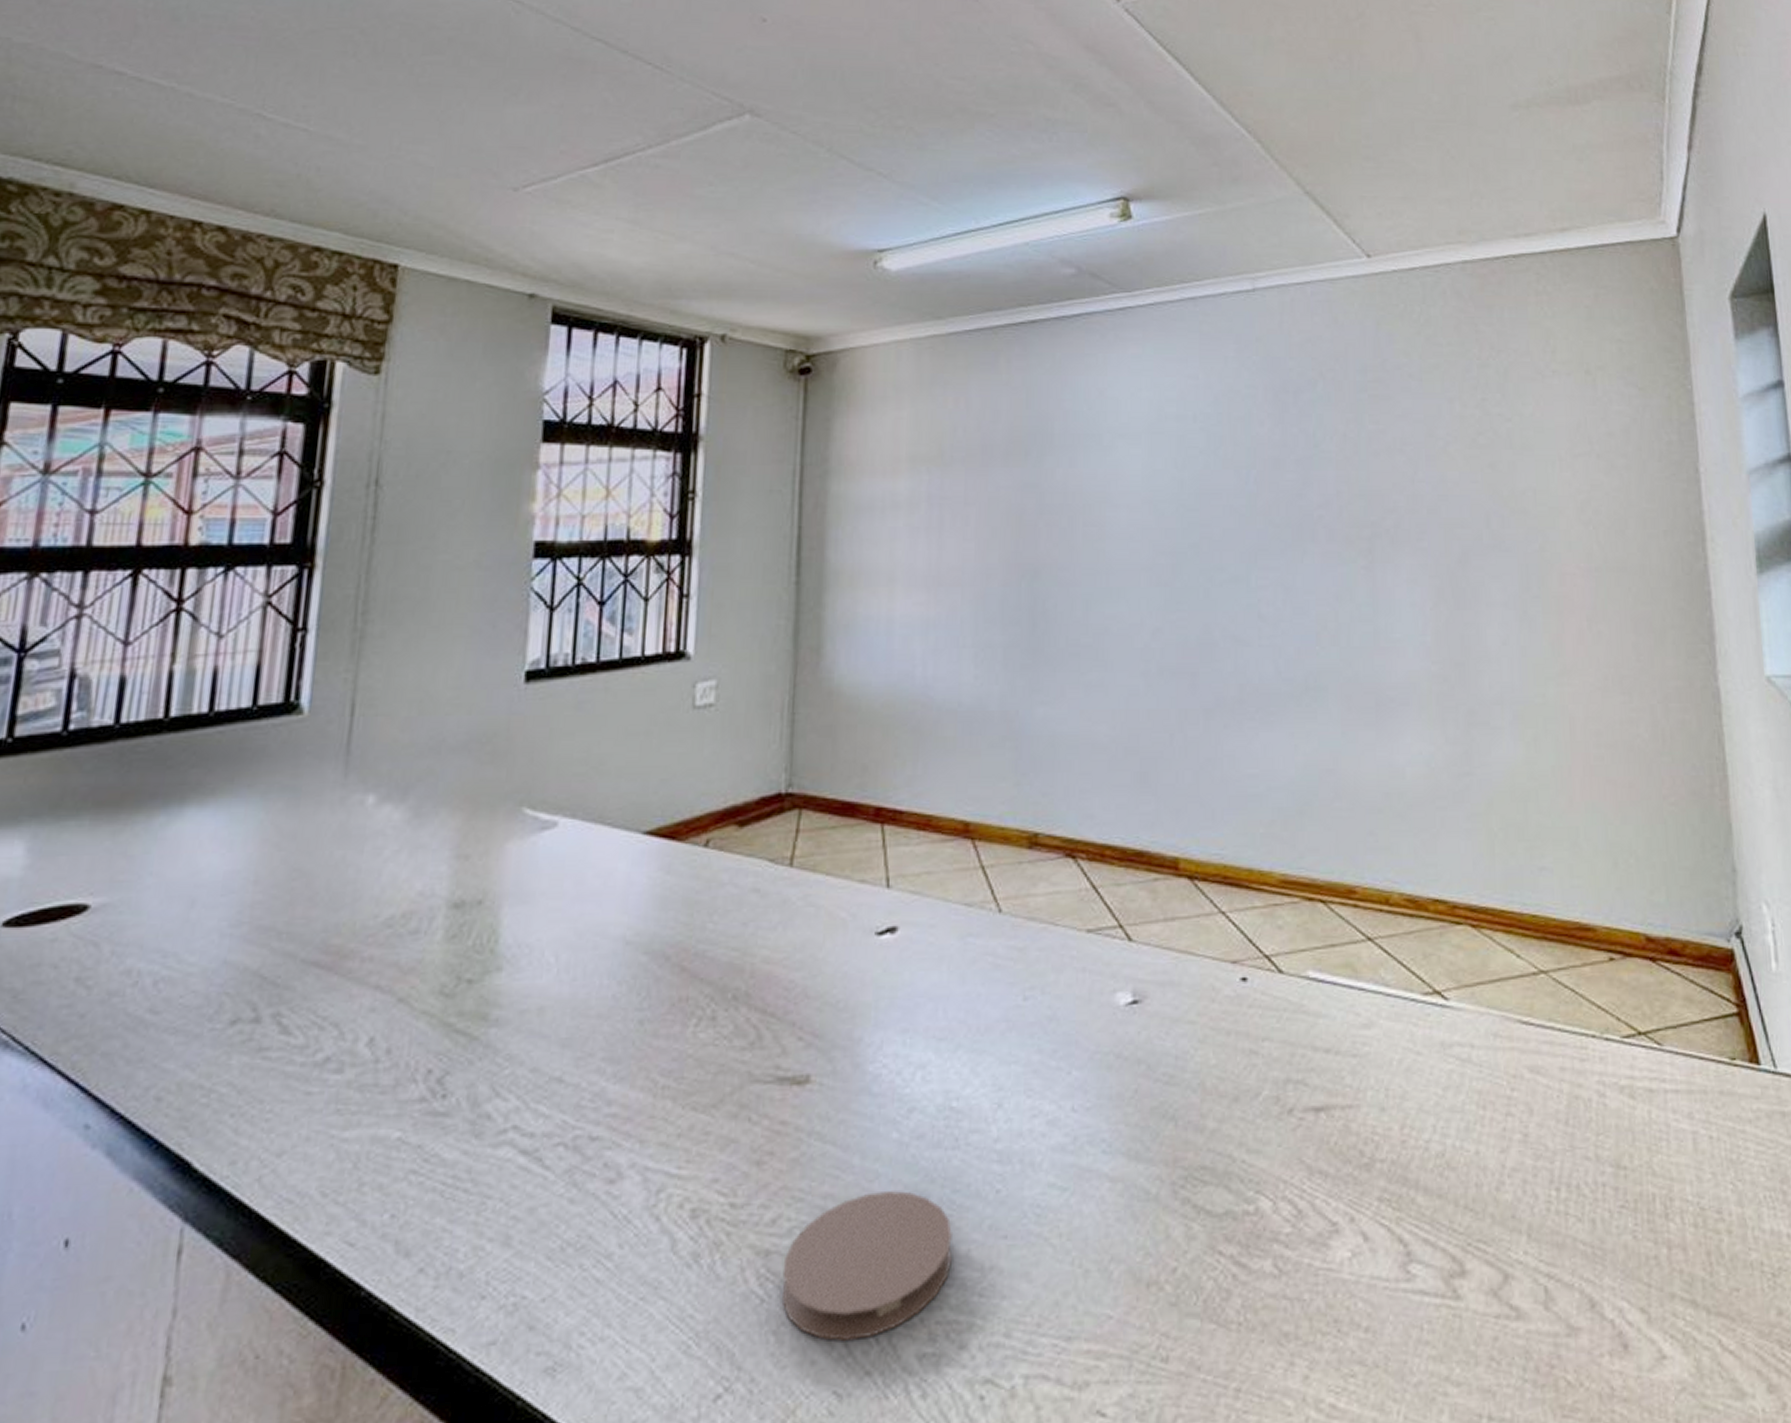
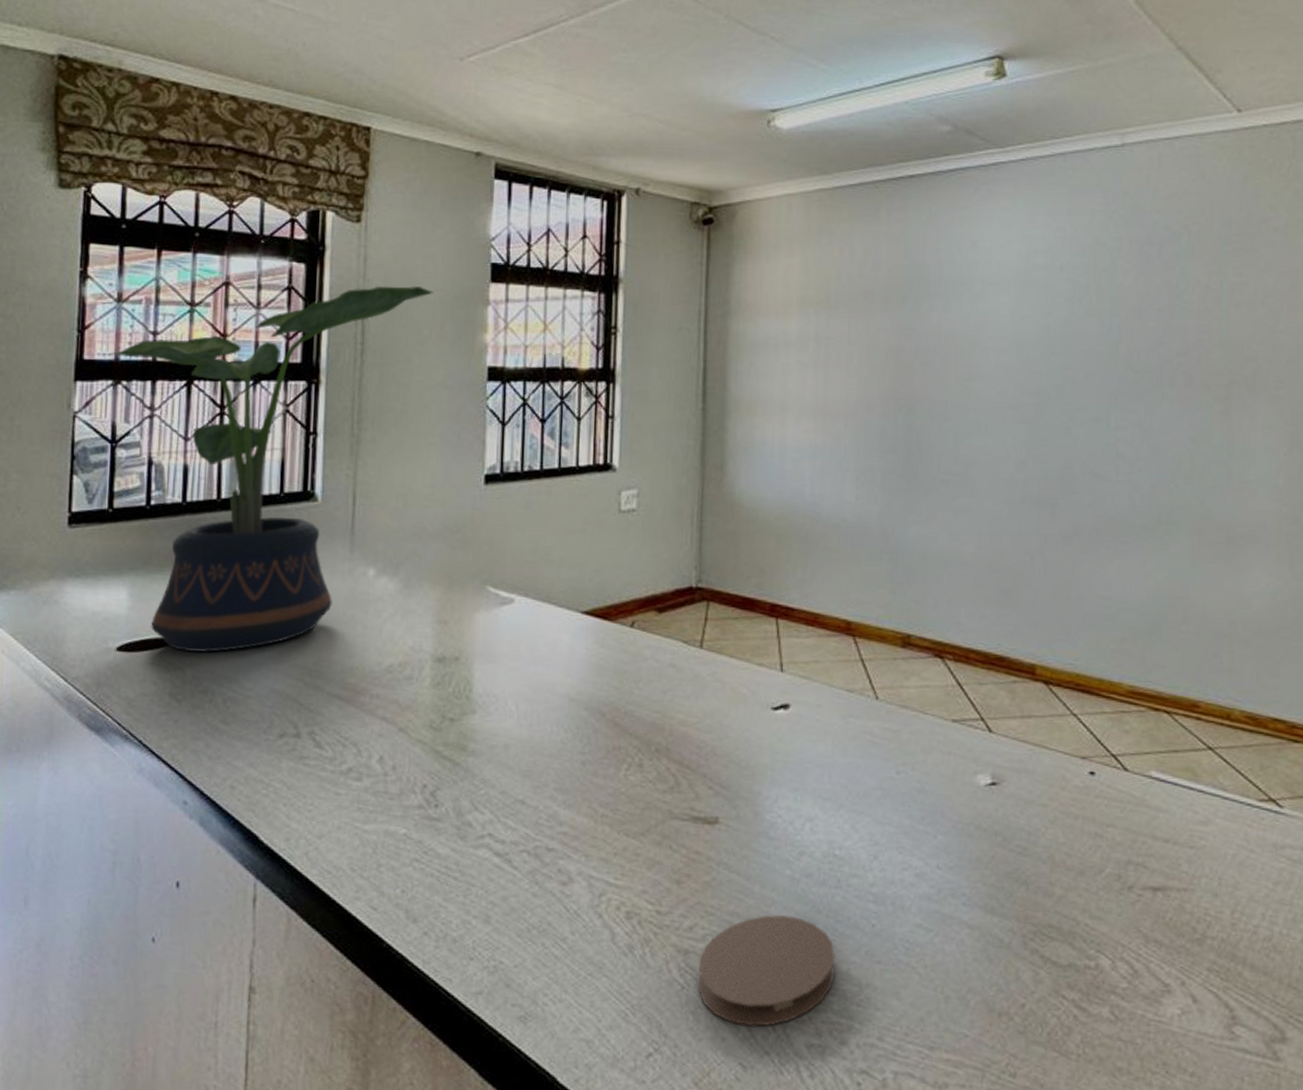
potted plant: none [26,448,470,920] -> present [110,286,434,652]

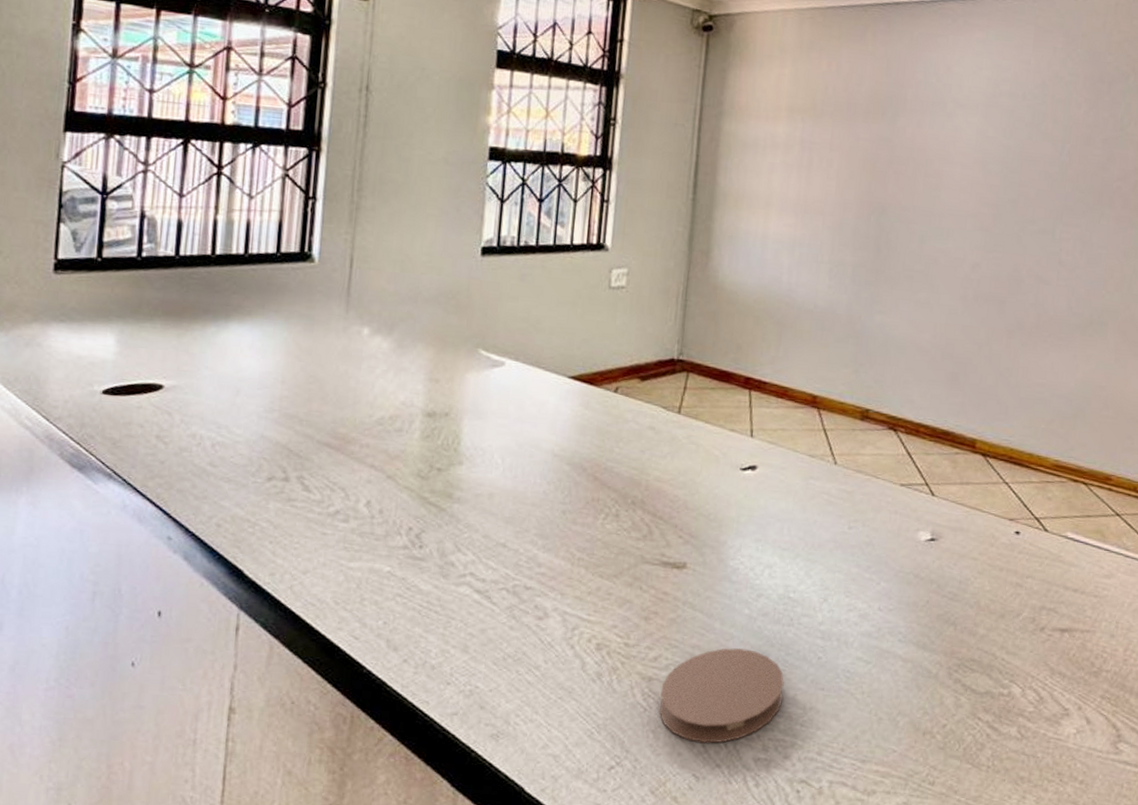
potted plant: present [110,286,434,652] -> none [102,63,439,399]

